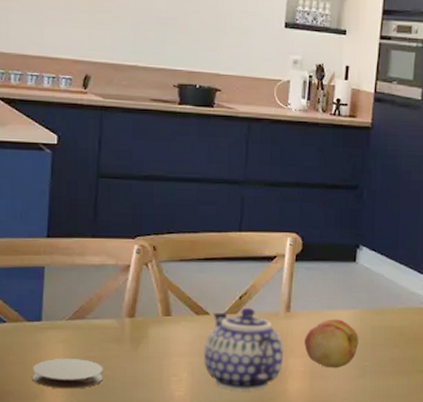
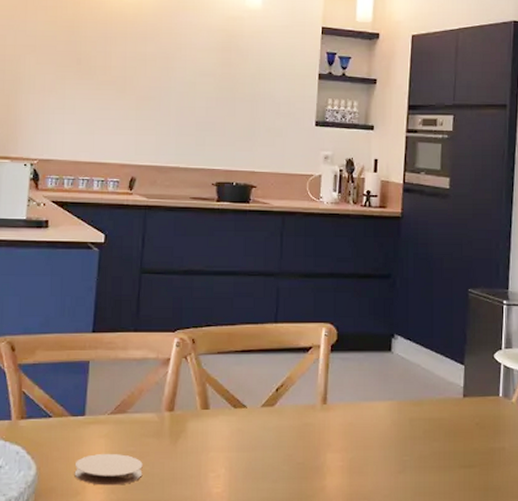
teapot: present [203,308,284,391] -> none [240,401,322,487]
fruit: present [304,319,359,368] -> none [342,411,397,463]

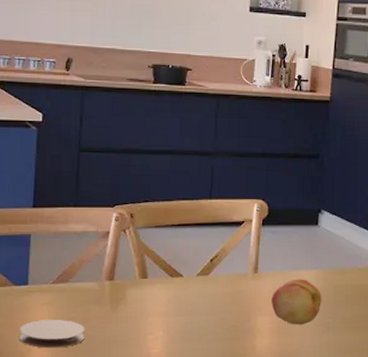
fruit: none [342,411,397,463] -> present [271,279,322,325]

